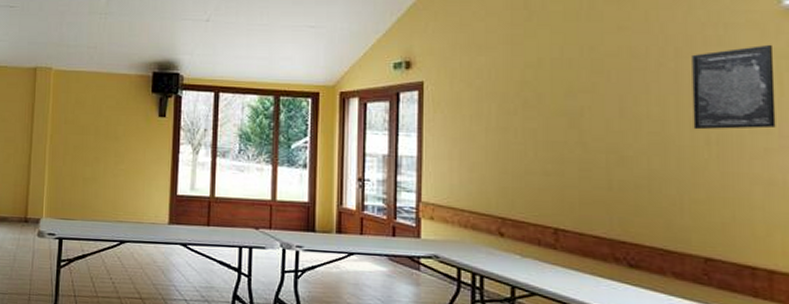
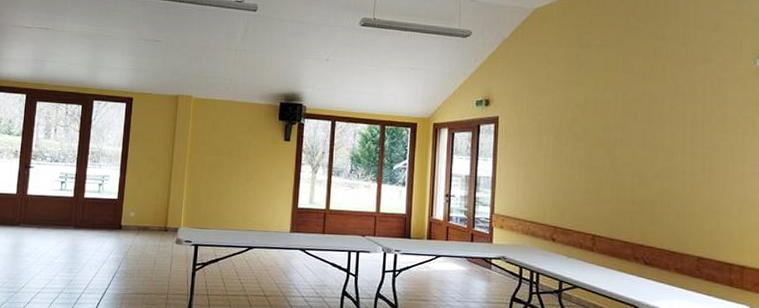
wall art: present [692,44,776,130] -> none [693,94,750,159]

